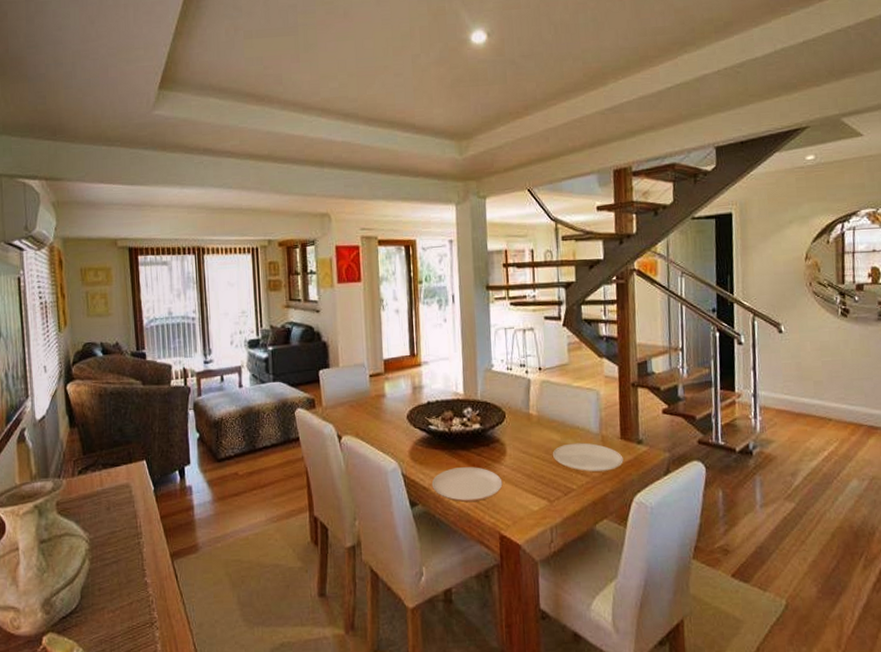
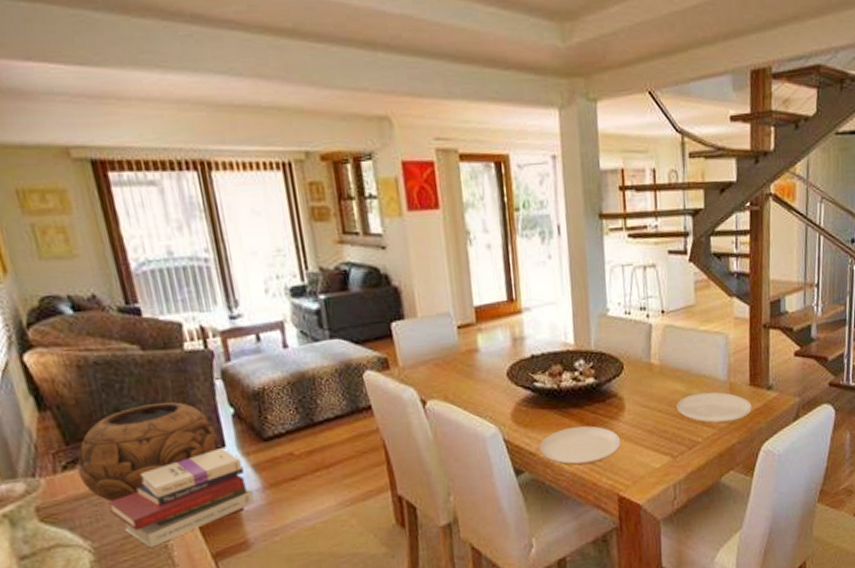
decorative bowl: none [88,426,185,502] -> present [77,402,219,502]
books: none [104,465,205,543] -> present [107,448,254,548]

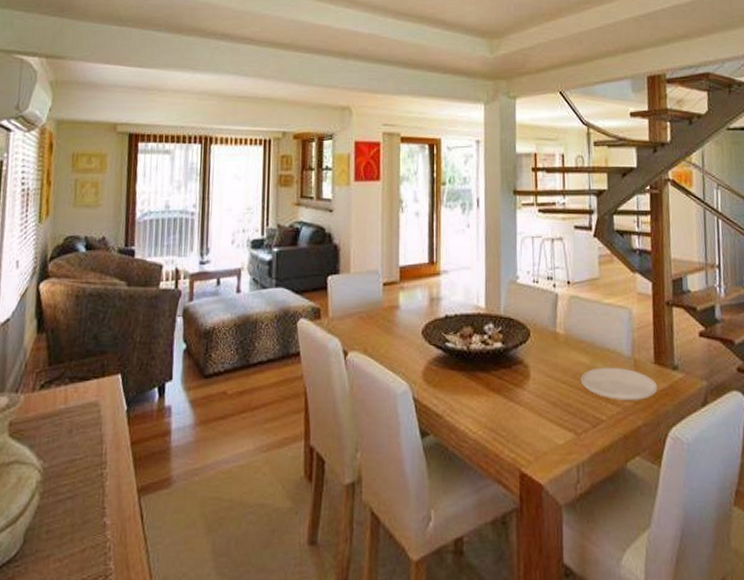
decorative bowl: present [77,402,219,502] -> none [51,334,168,423]
books: present [107,448,254,548] -> none [65,381,185,474]
plate: present [539,426,621,466] -> none [445,391,525,434]

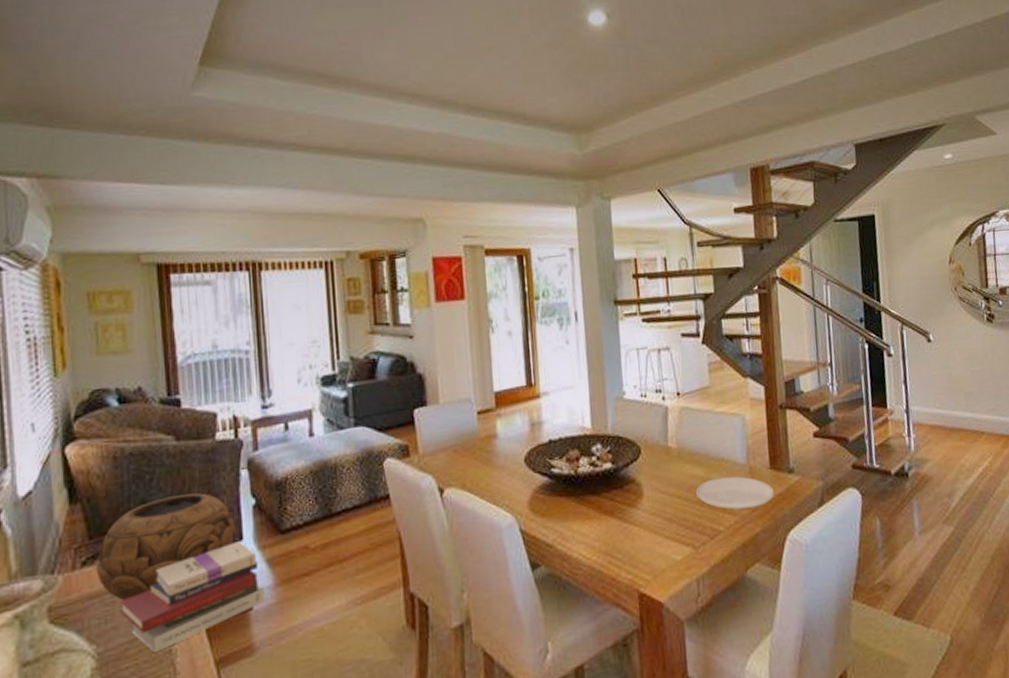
decorative bowl: none [51,334,168,423] -> present [96,493,236,600]
books: none [65,381,185,474] -> present [119,541,264,653]

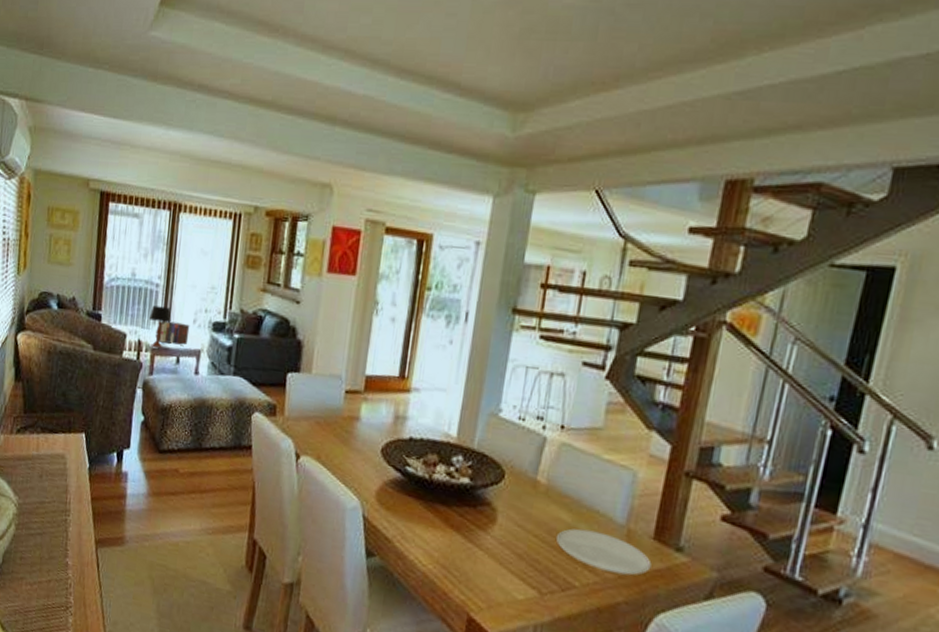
decorative bowl: present [96,493,236,600] -> none [25,395,126,470]
books: present [119,541,264,653] -> none [37,448,139,518]
table lamp: none [242,372,271,421] -> present [148,305,172,349]
books: none [257,385,295,412] -> present [158,321,190,346]

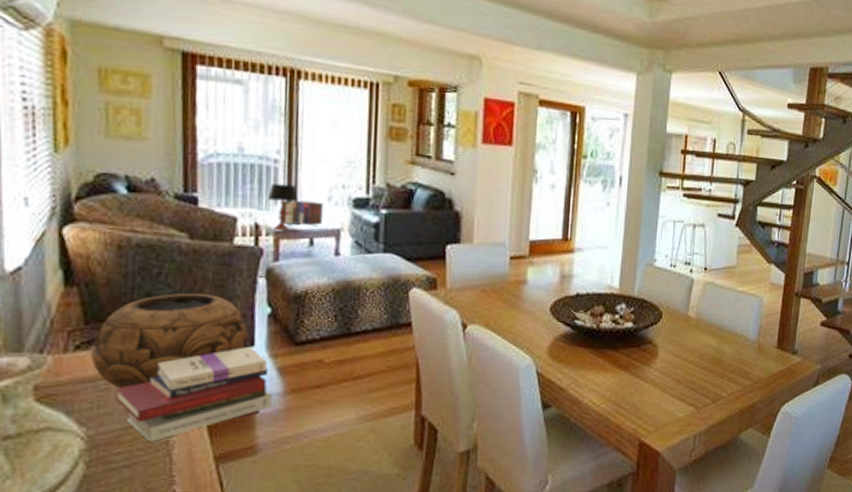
decorative bowl: none [25,395,126,470] -> present [91,293,248,388]
books: none [37,448,139,518] -> present [115,347,272,442]
plate: present [555,528,652,576] -> none [706,349,777,381]

